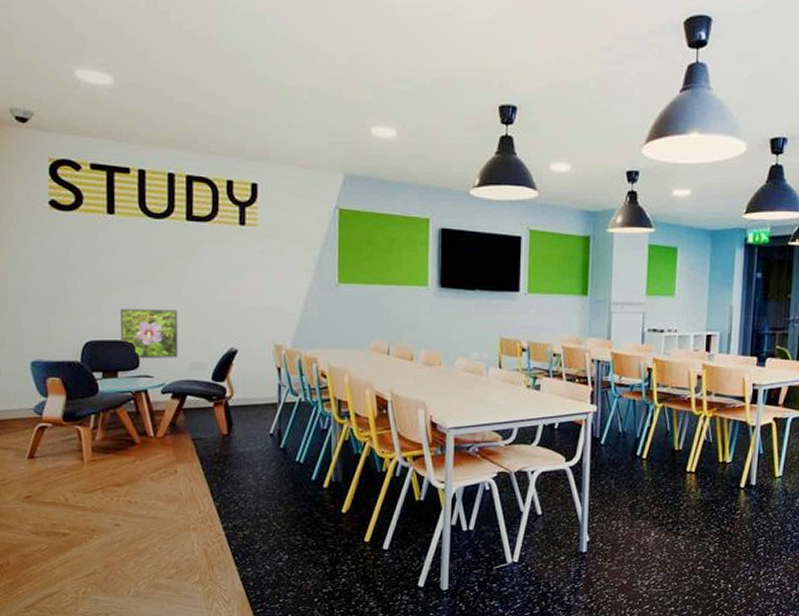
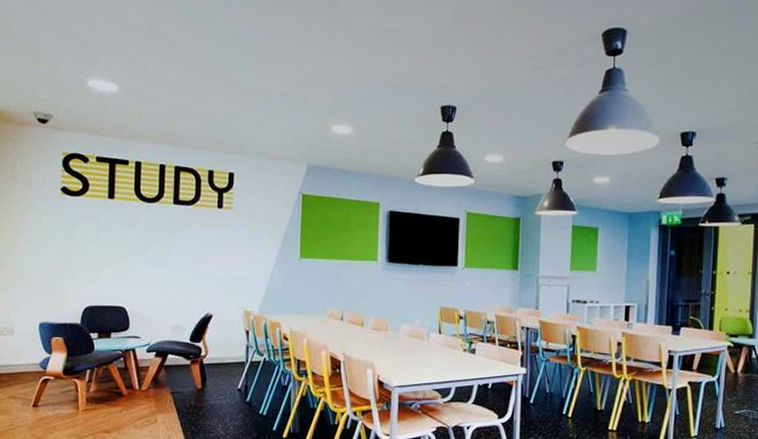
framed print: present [120,309,179,359] -> none [114,279,163,322]

